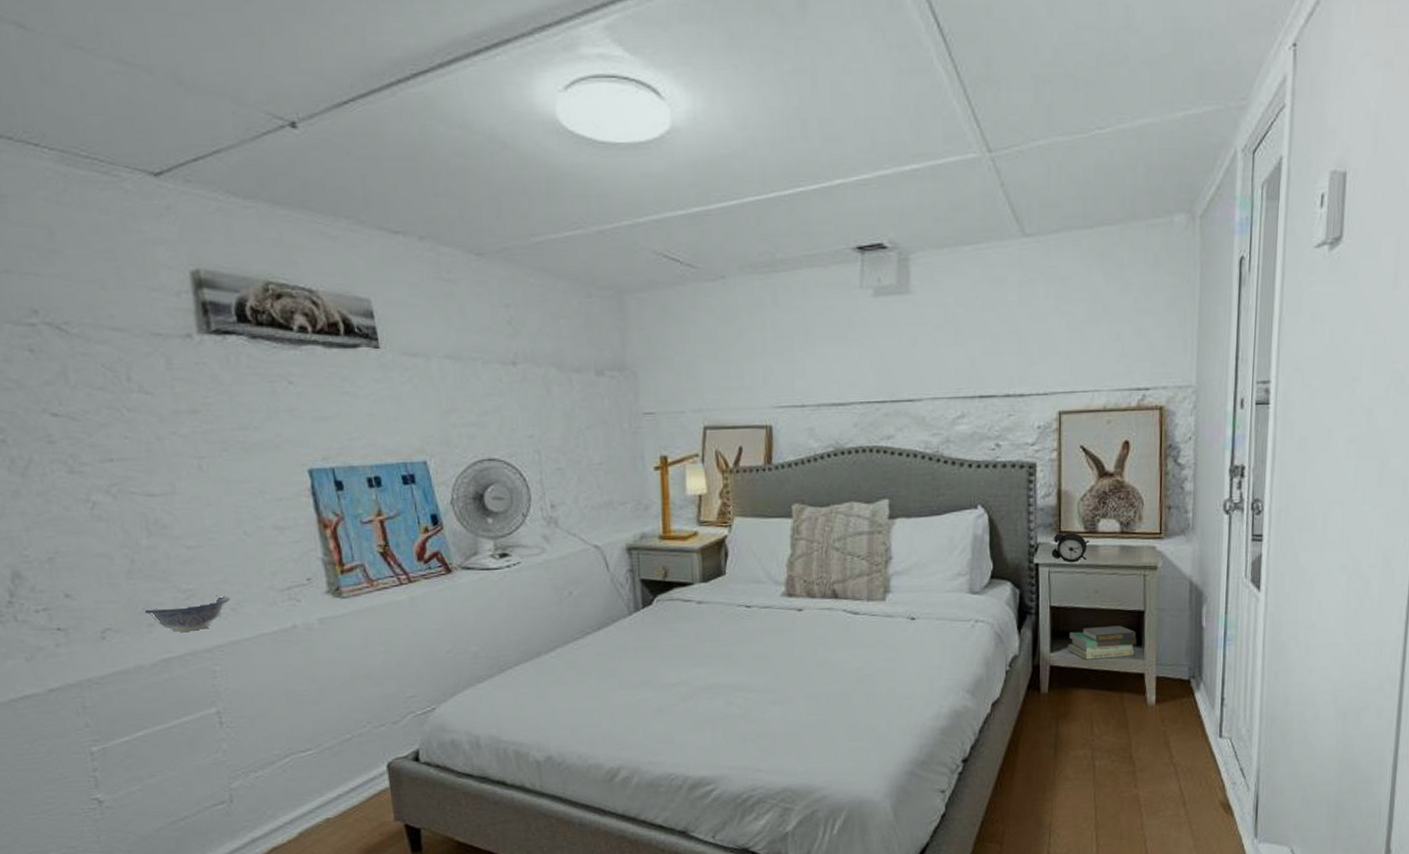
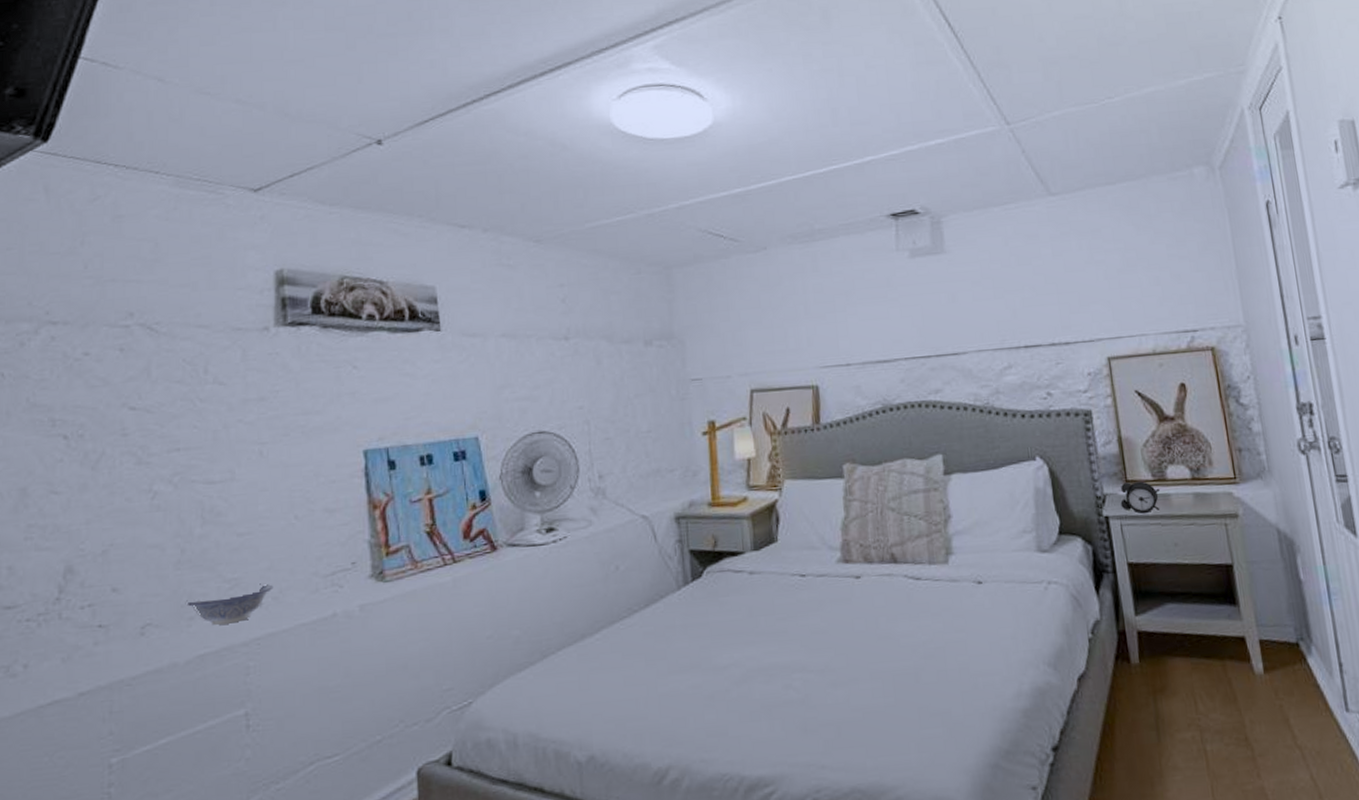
books: present [1067,625,1137,660] -> none [1153,582,1231,623]

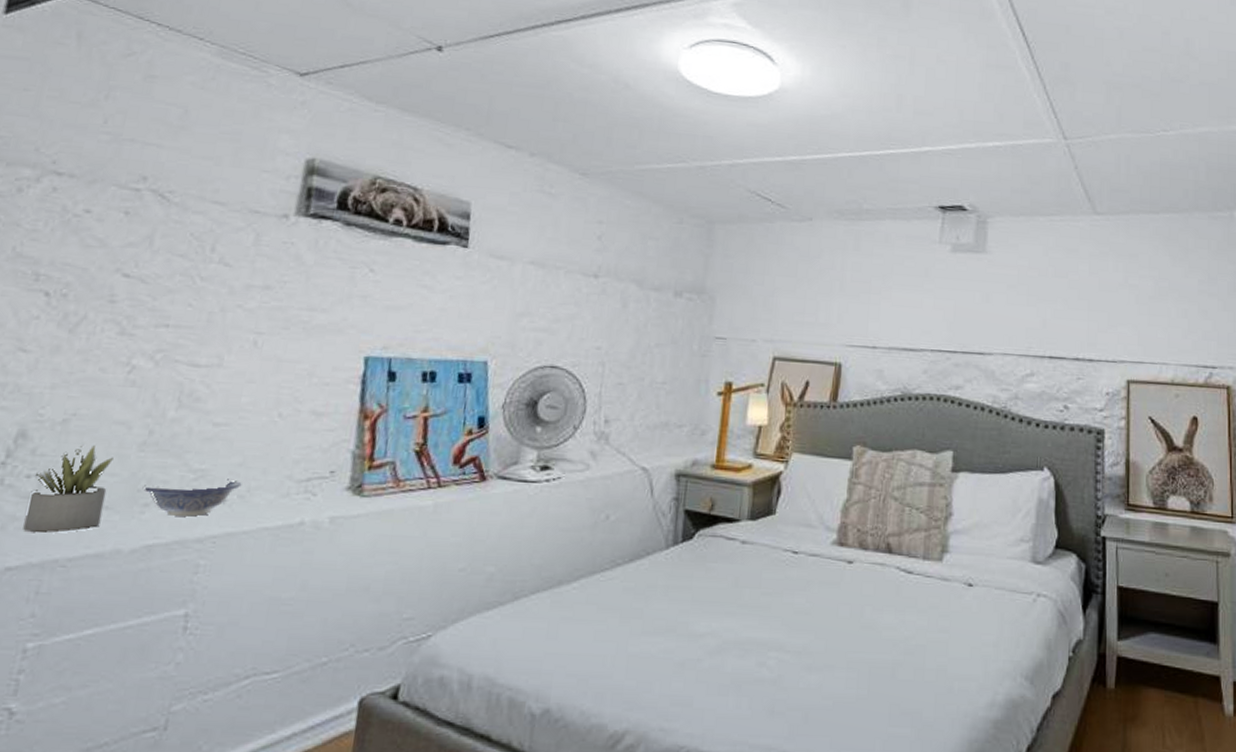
succulent plant: none [87,570,154,659] -> present [22,445,114,534]
alarm clock: present [1120,481,1161,513] -> none [1119,506,1160,539]

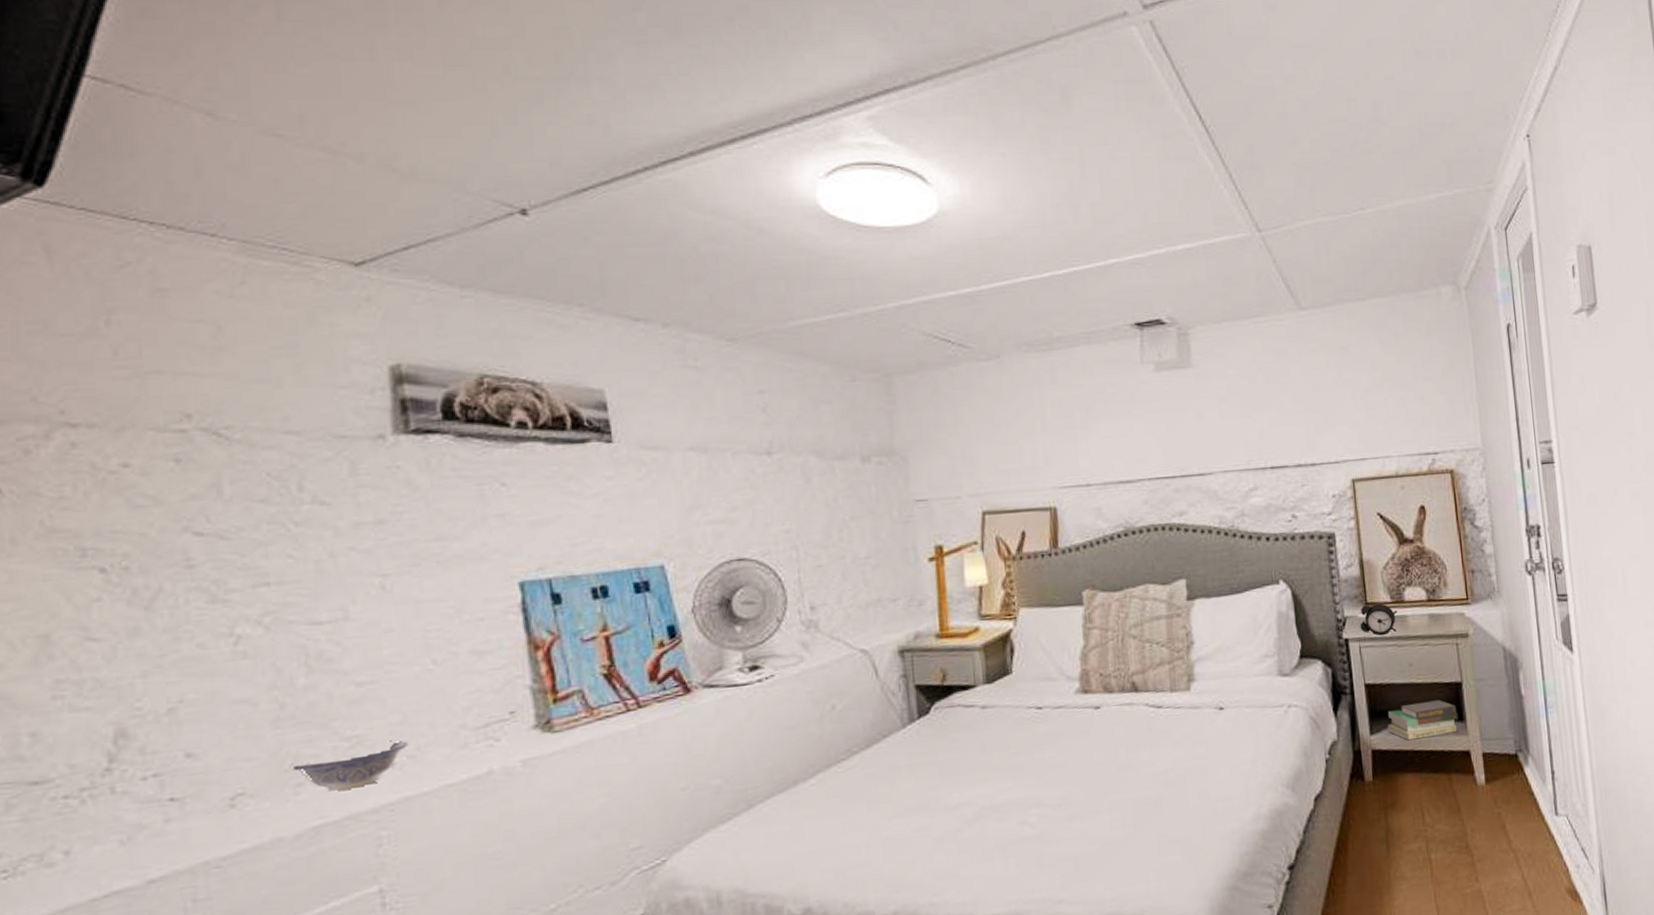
succulent plant: present [22,445,114,534] -> none [153,731,249,839]
alarm clock: none [1119,506,1160,539] -> present [1360,603,1398,635]
books: none [1136,615,1211,654] -> present [1387,699,1458,741]

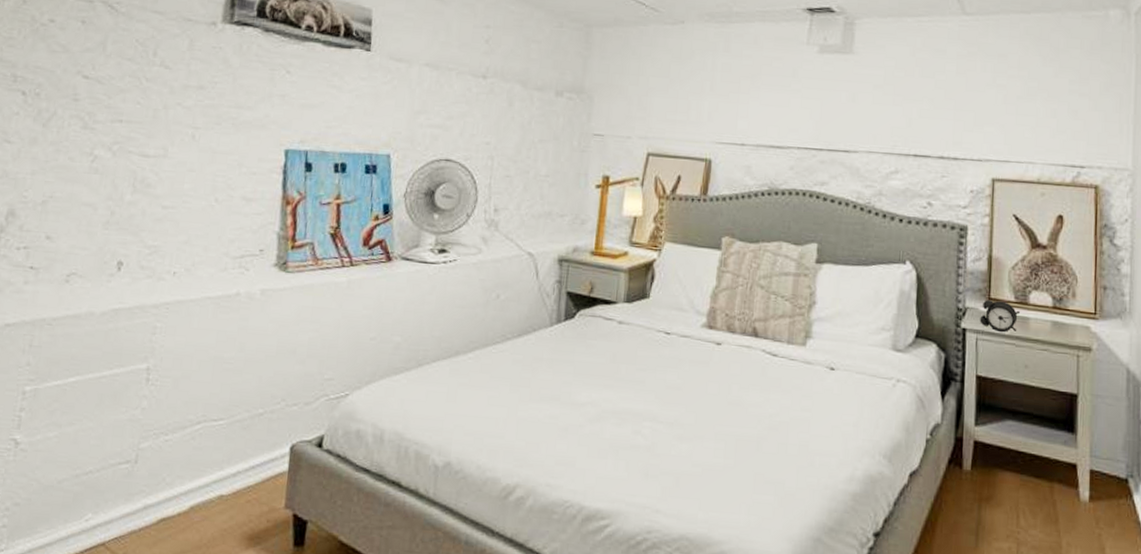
decorative bowl: present [289,740,409,792] -> none [108,256,188,286]
books: present [1387,699,1458,741] -> none [993,404,1069,443]

